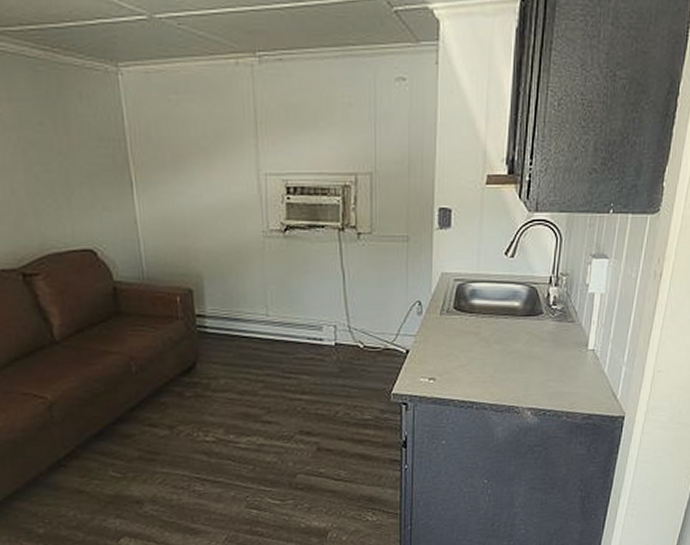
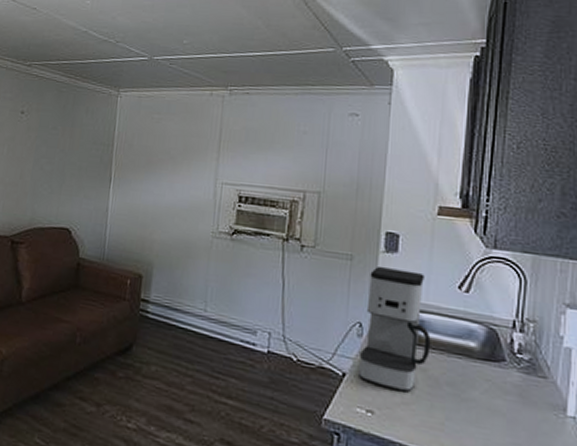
coffee maker: none [419,243,482,357] -> present [357,265,431,393]

